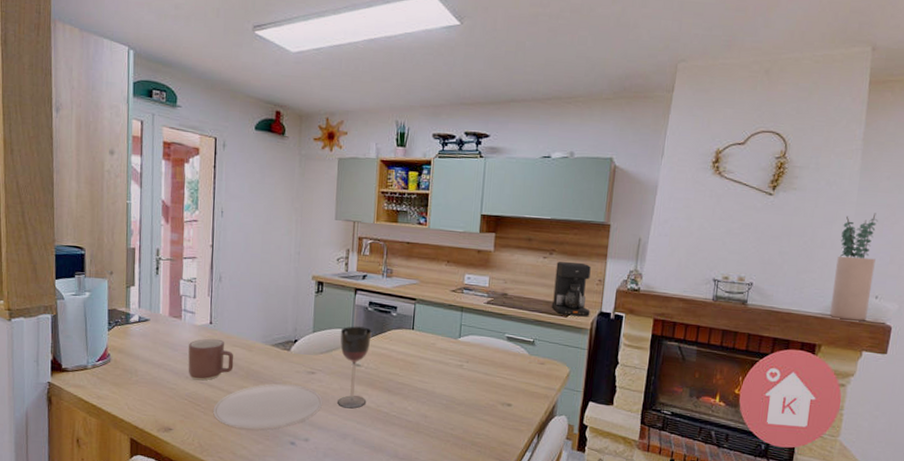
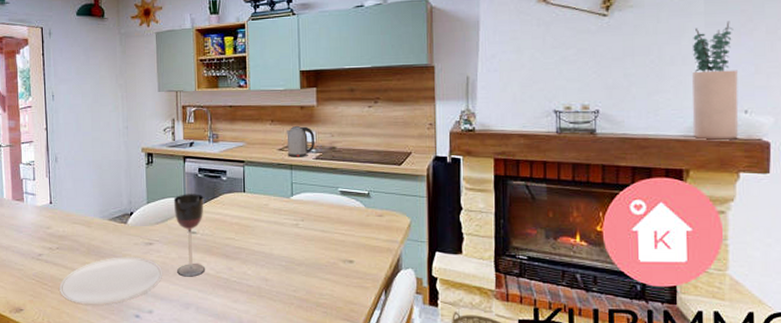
mug: present [188,338,234,381] -> none [31,218,75,260]
kettle: none [459,268,488,301] -> present [286,125,314,157]
coffee maker: present [551,262,591,317] -> none [382,108,425,164]

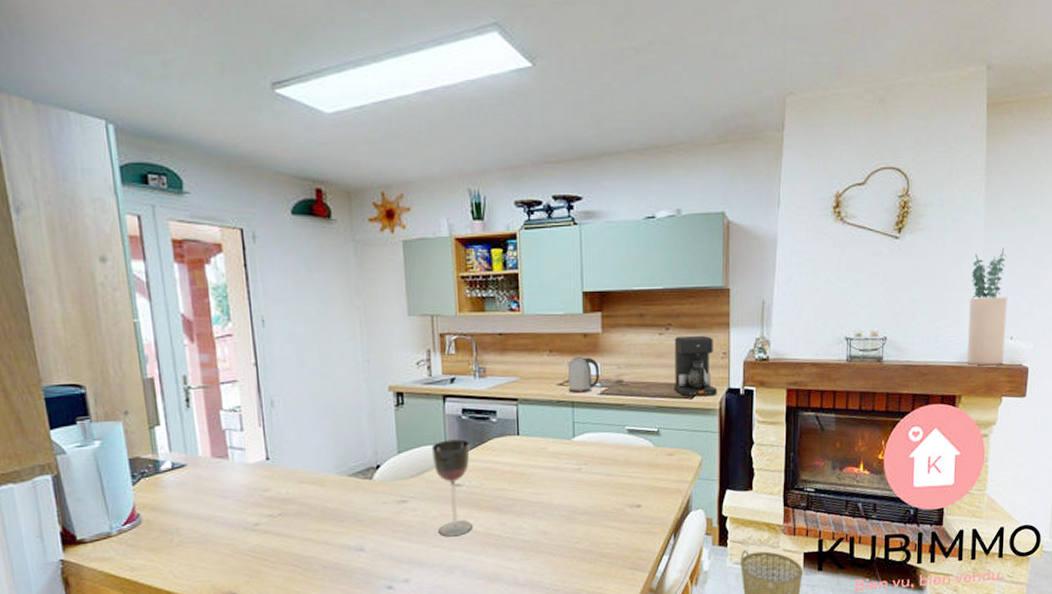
plate: present [59,257,163,305] -> none [285,518,421,581]
coffee maker: none [382,108,425,164] -> present [674,335,717,397]

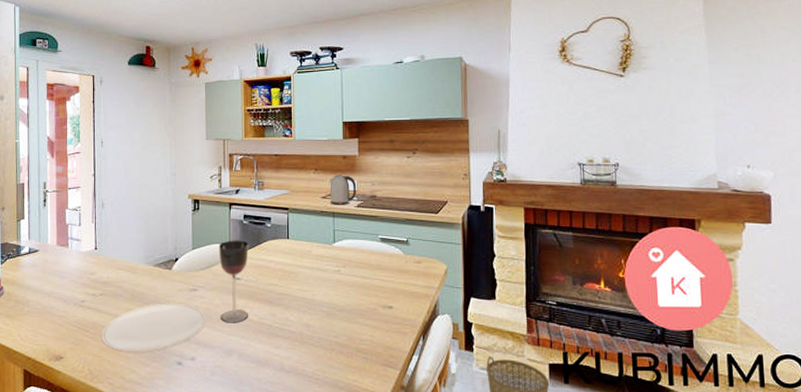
plate: none [285,518,421,581] -> present [101,303,207,352]
coffee maker: present [674,335,717,397] -> none [420,159,460,212]
vase: present [966,248,1007,367] -> none [700,84,742,193]

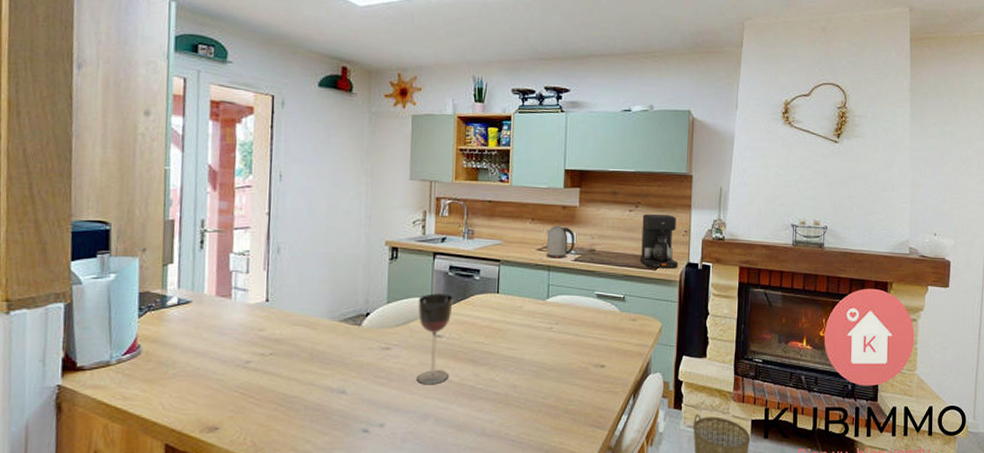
plate: present [101,303,207,352] -> none [270,364,400,420]
coffee maker: none [420,159,460,212] -> present [640,214,678,269]

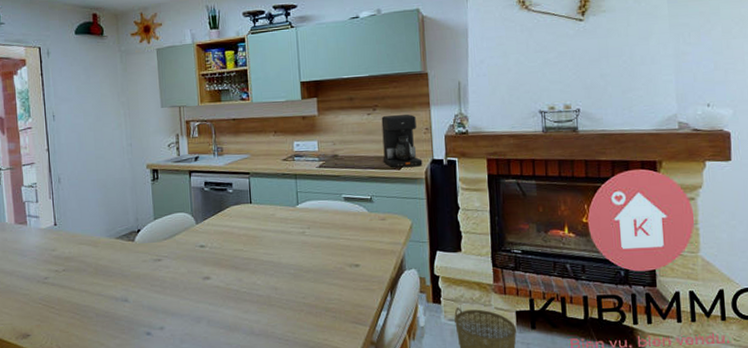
wineglass: present [417,293,453,385] -> none [180,207,215,291]
kettle: present [546,225,575,259] -> none [290,135,317,167]

